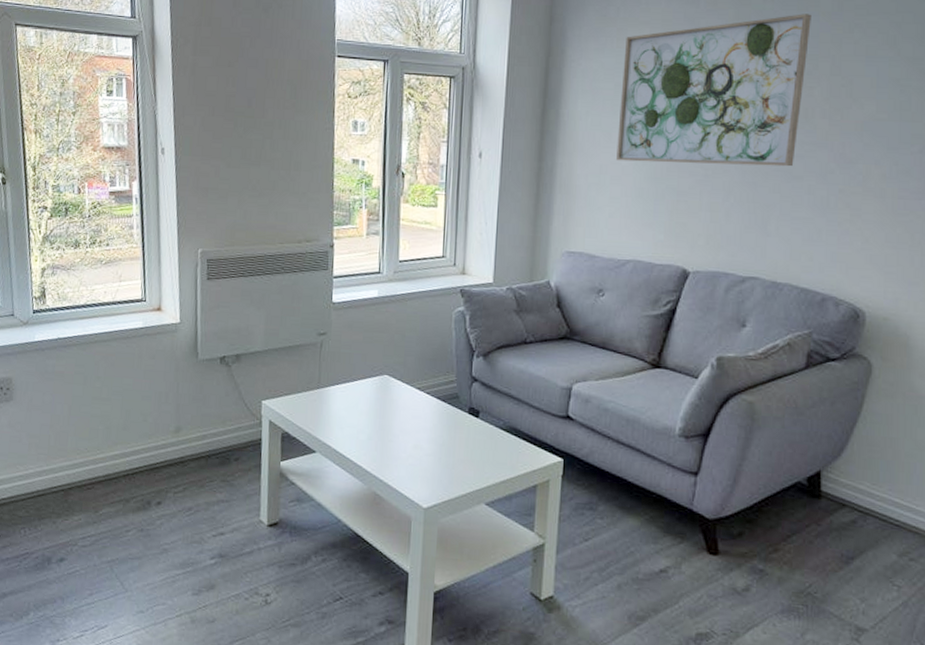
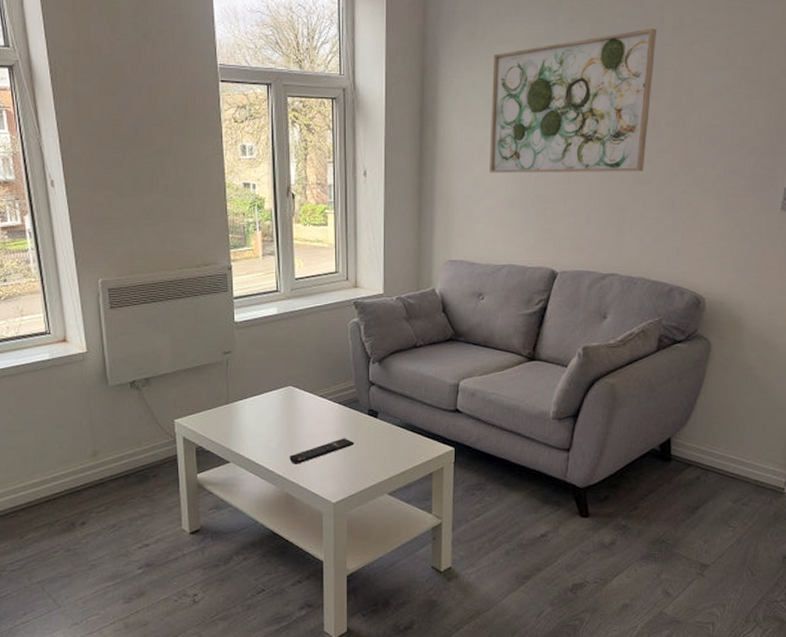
remote control: none [379,436,452,461] -> present [289,438,355,464]

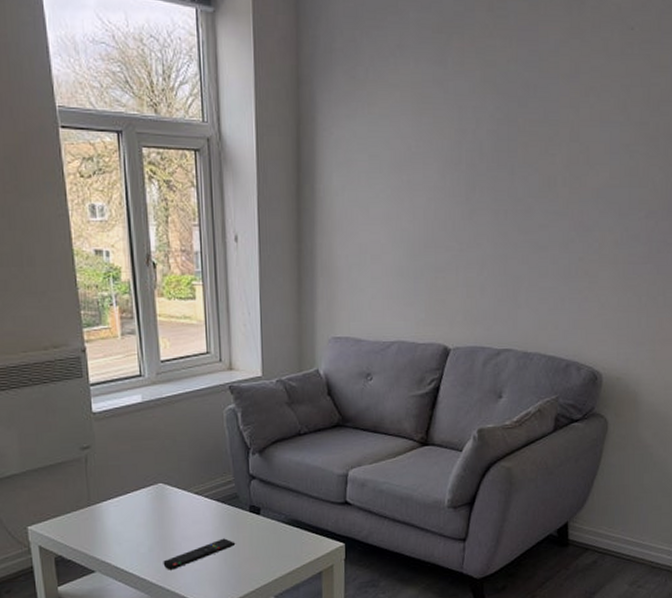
wall art: present [490,28,656,173] -> none [375,76,552,239]

